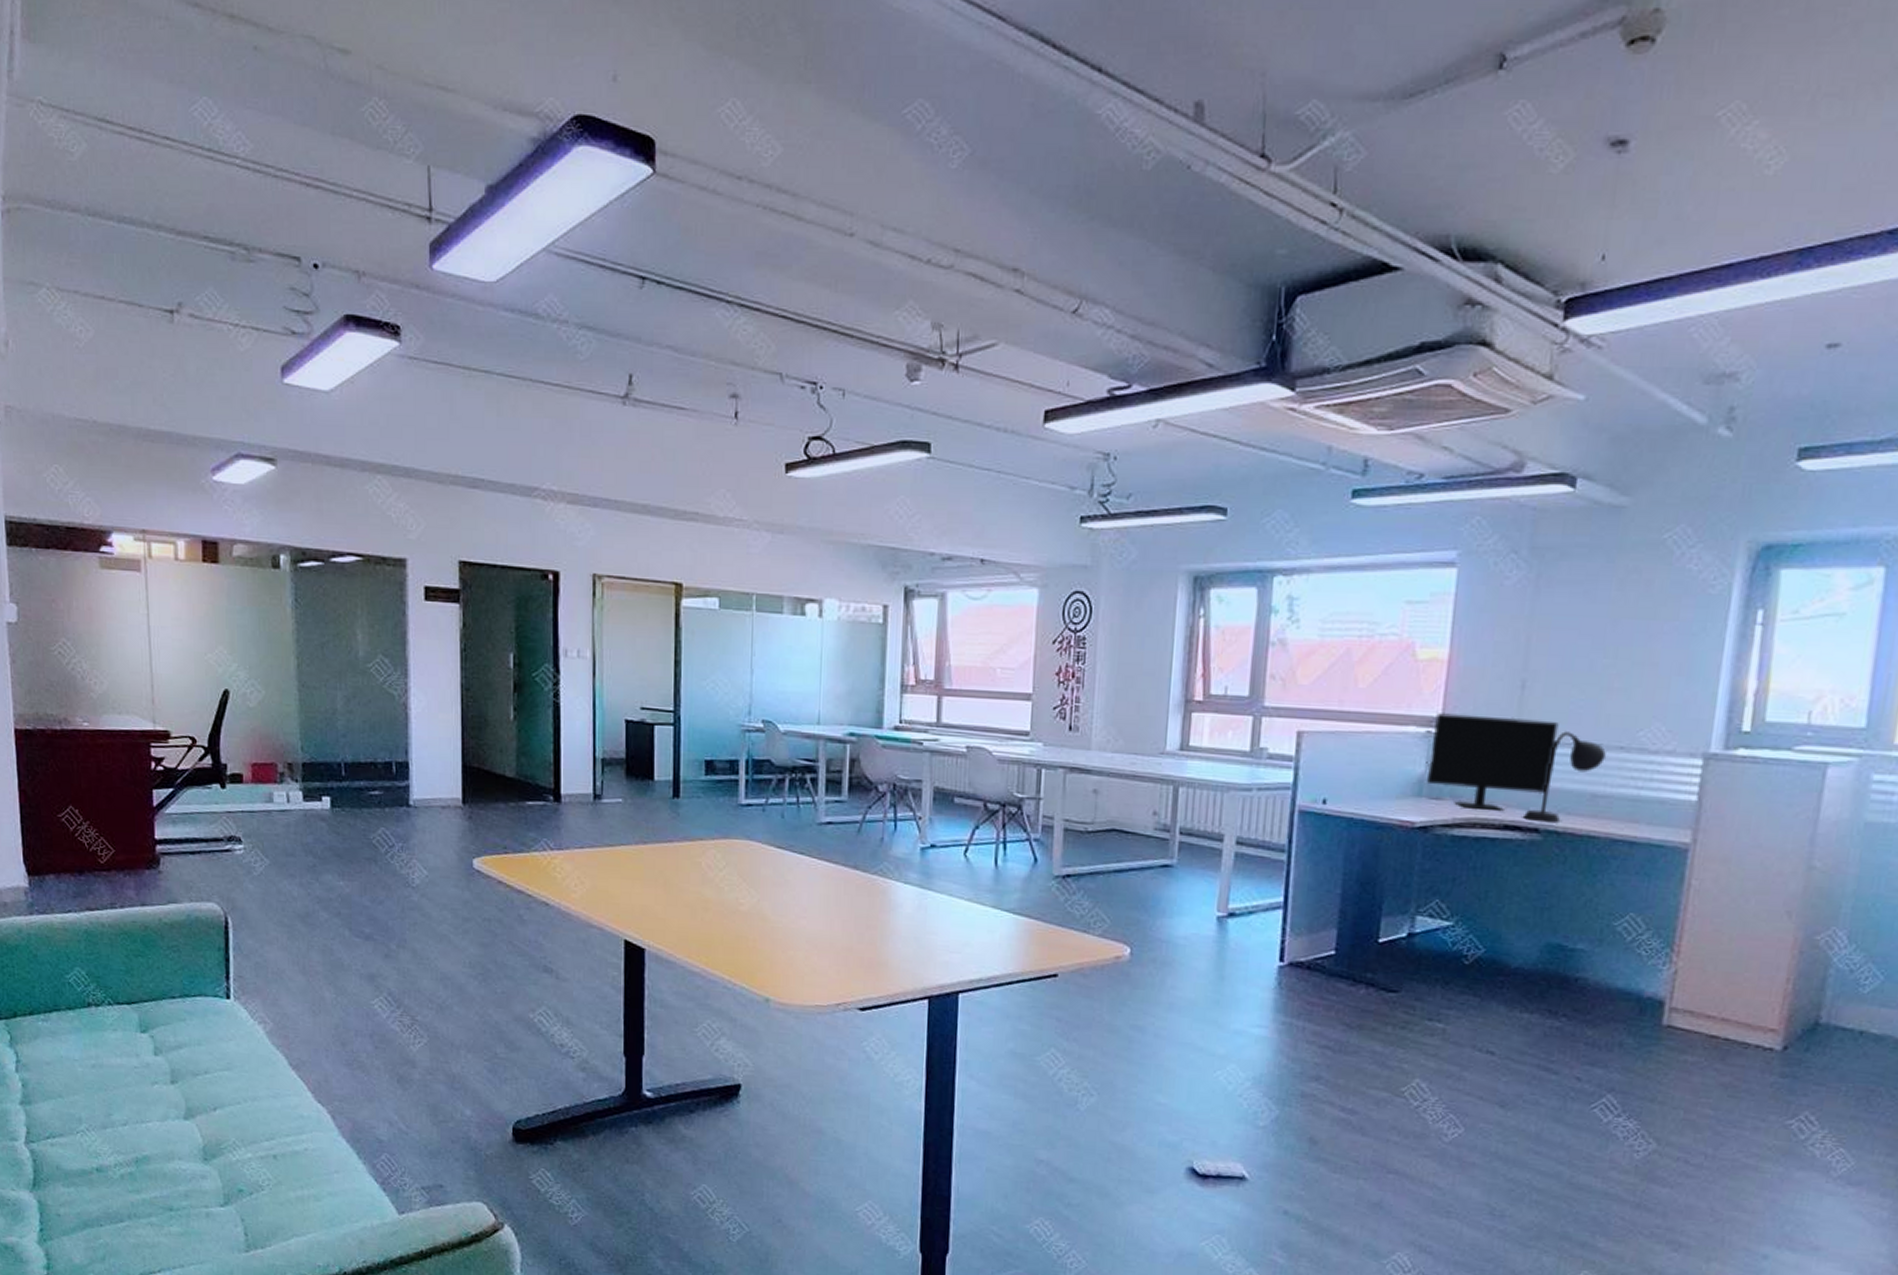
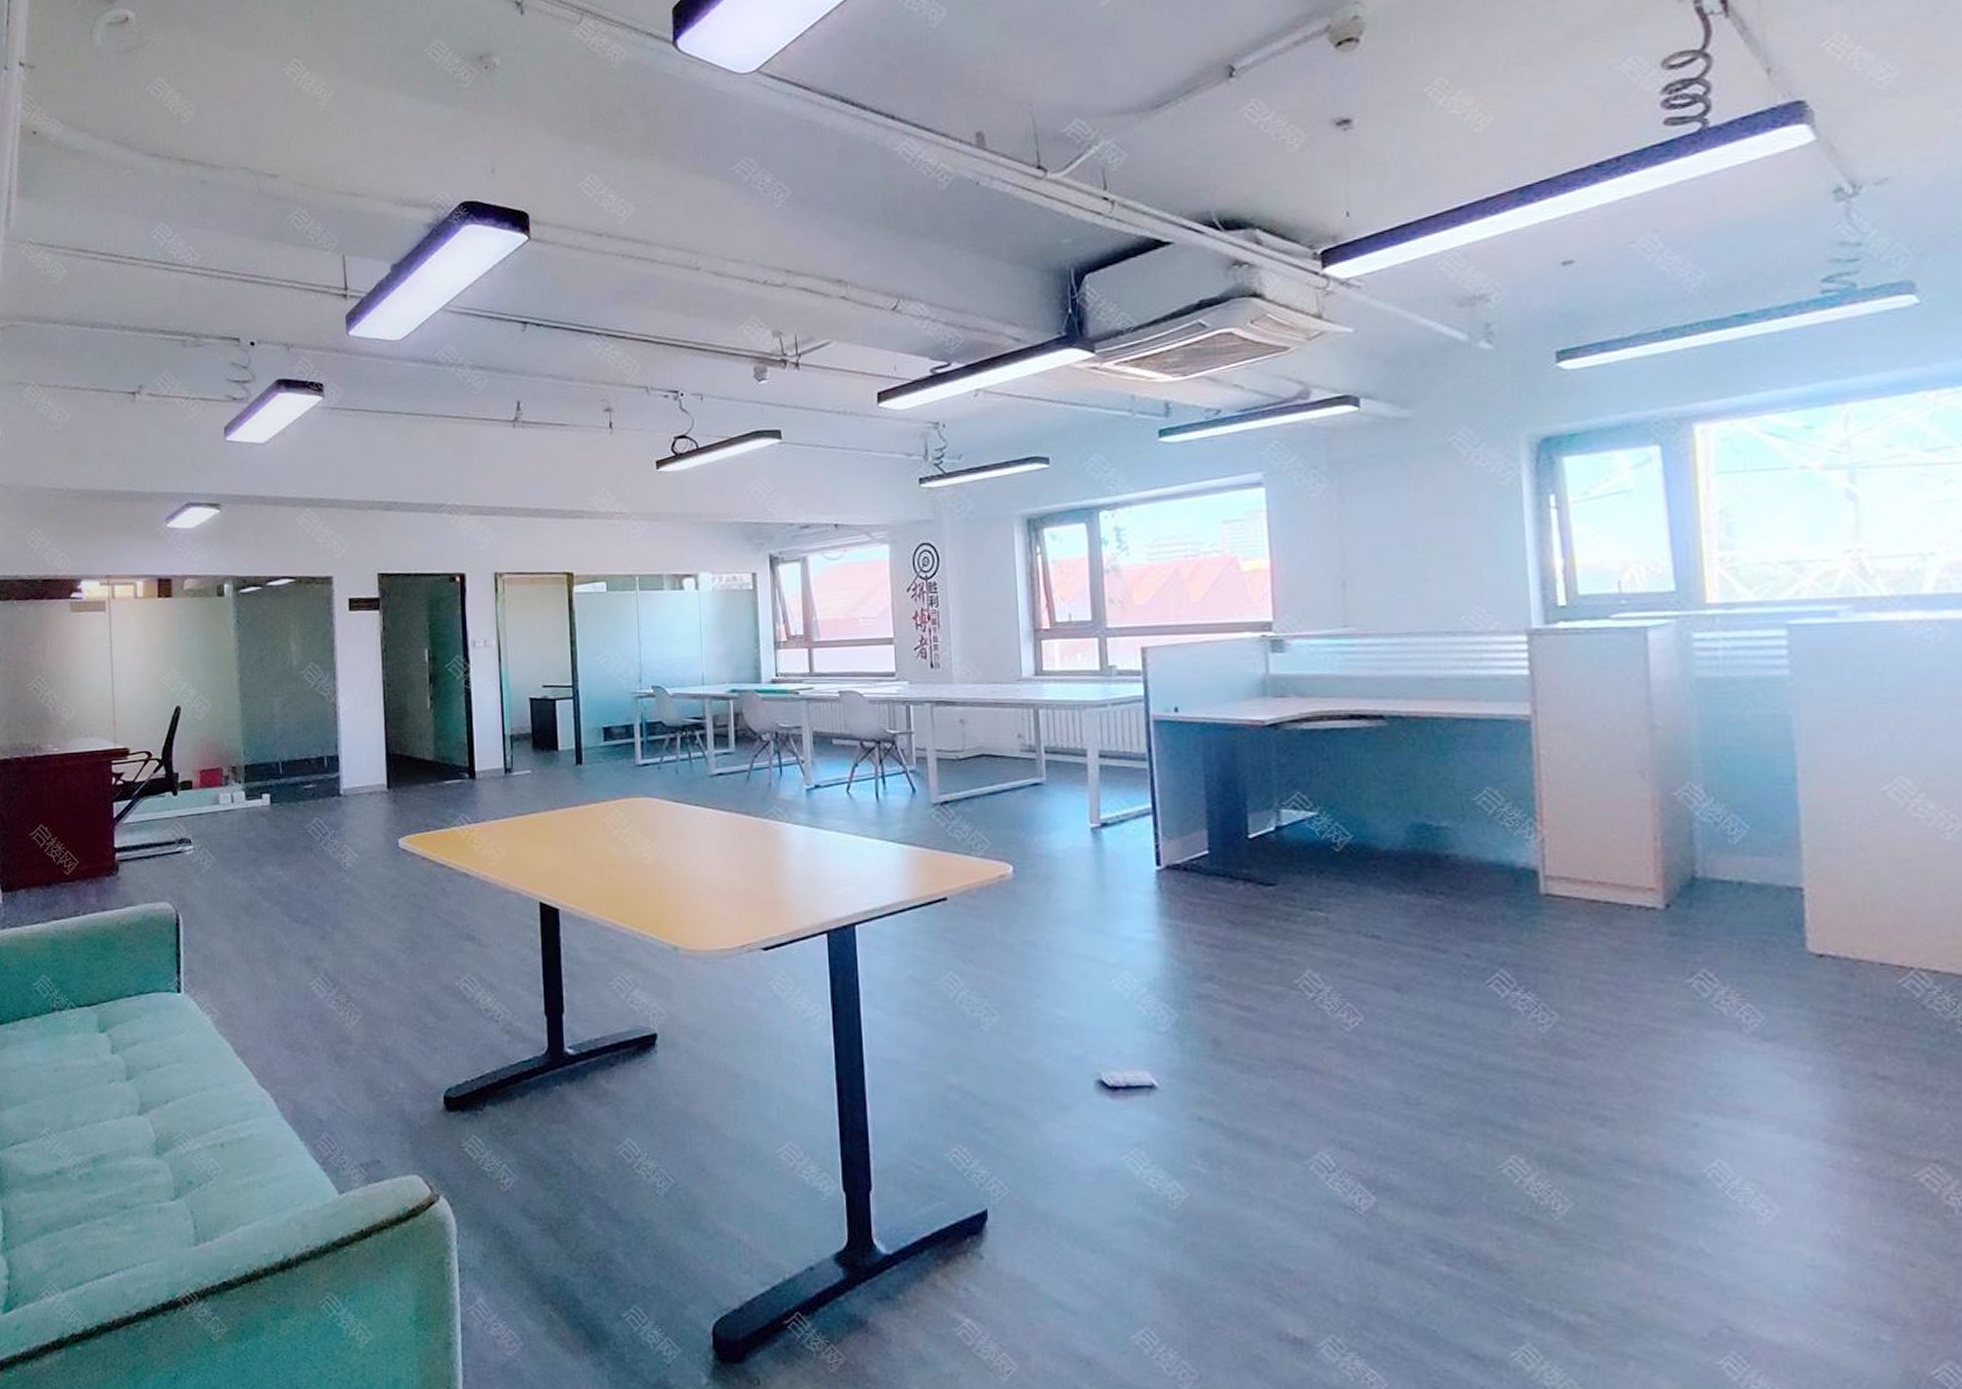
monitor: present [1427,713,1559,810] -> none [1267,614,1385,704]
desk lamp: present [1524,731,1606,824] -> none [1367,622,1434,710]

